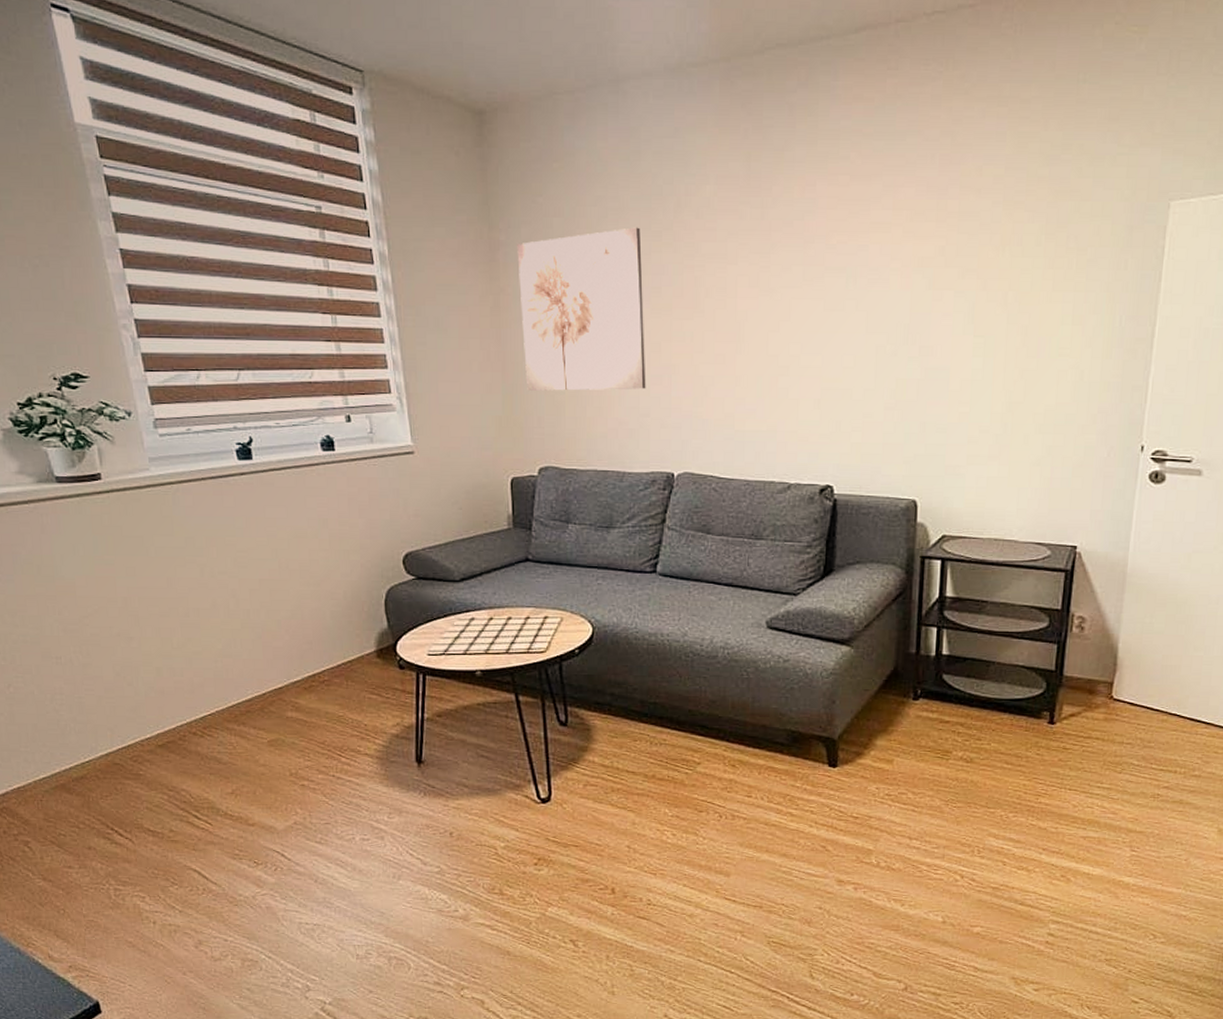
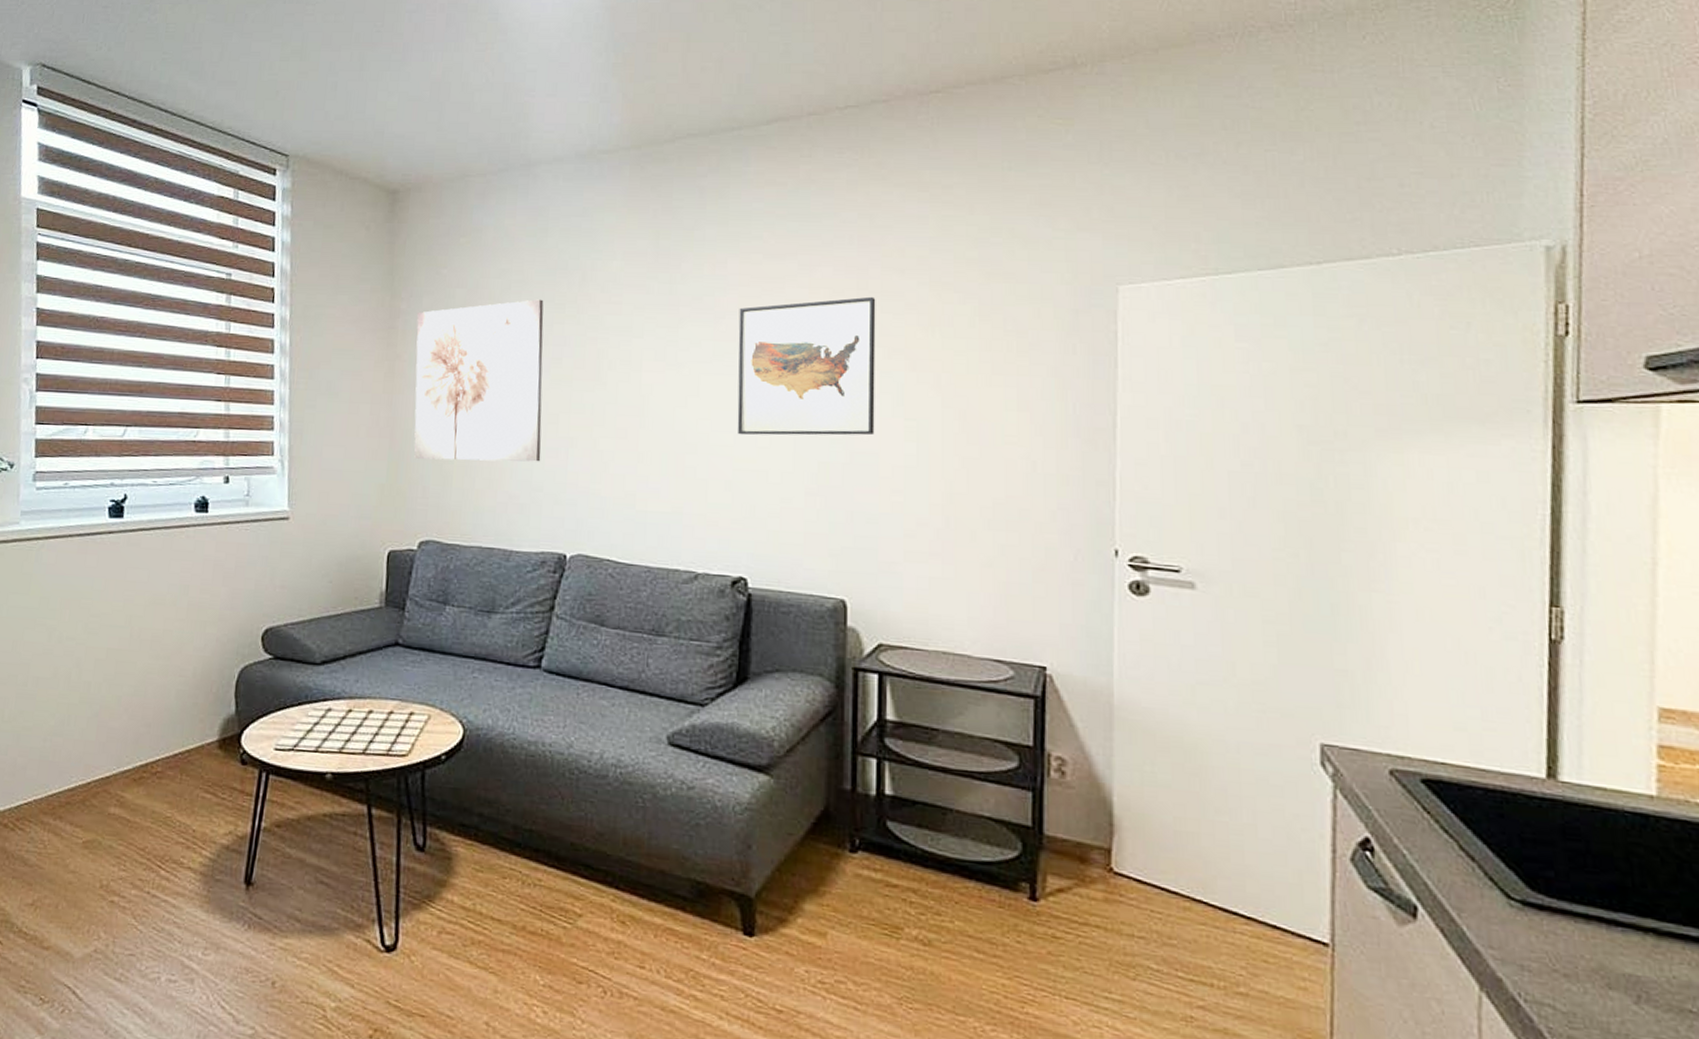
wall art: none [825,217,954,357] -> present [737,296,876,436]

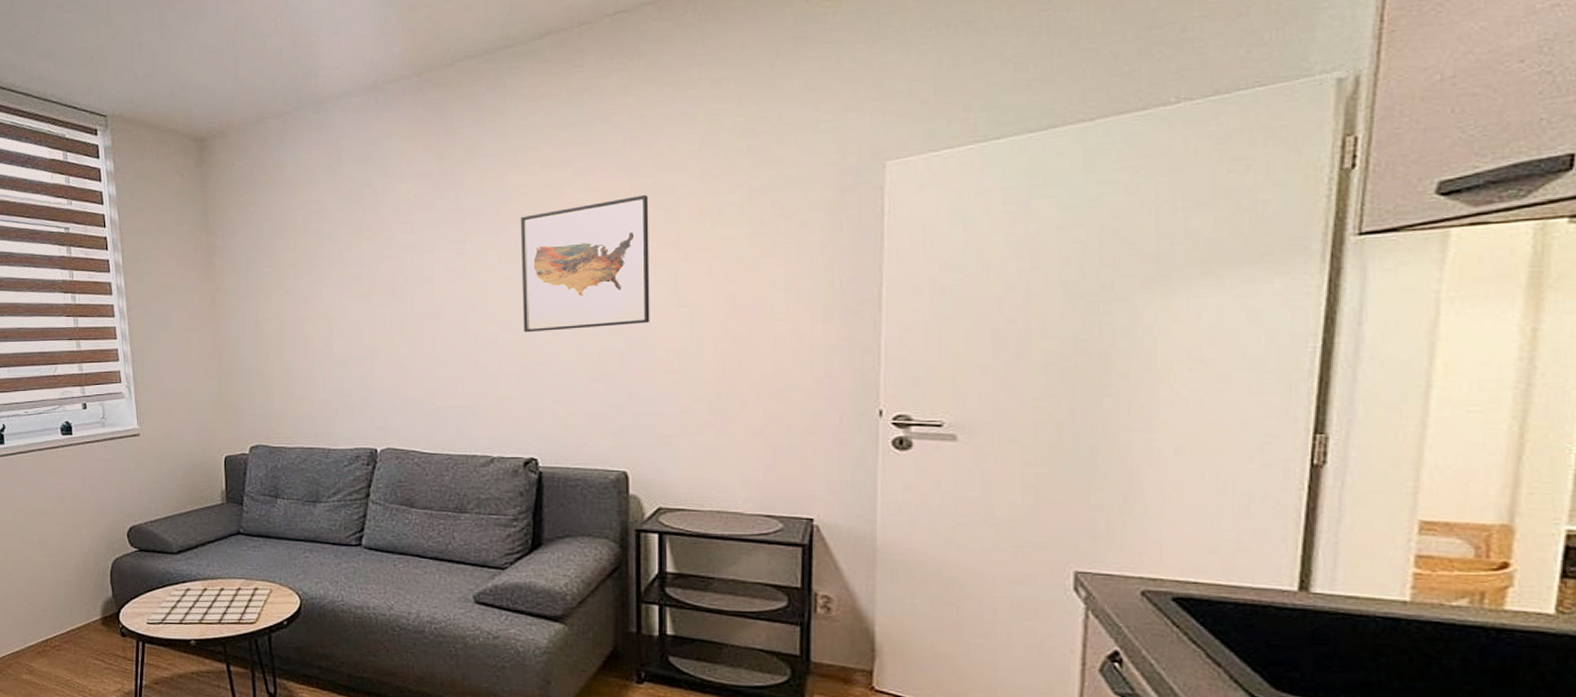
wall art: present [414,299,544,462] -> none [232,225,349,376]

